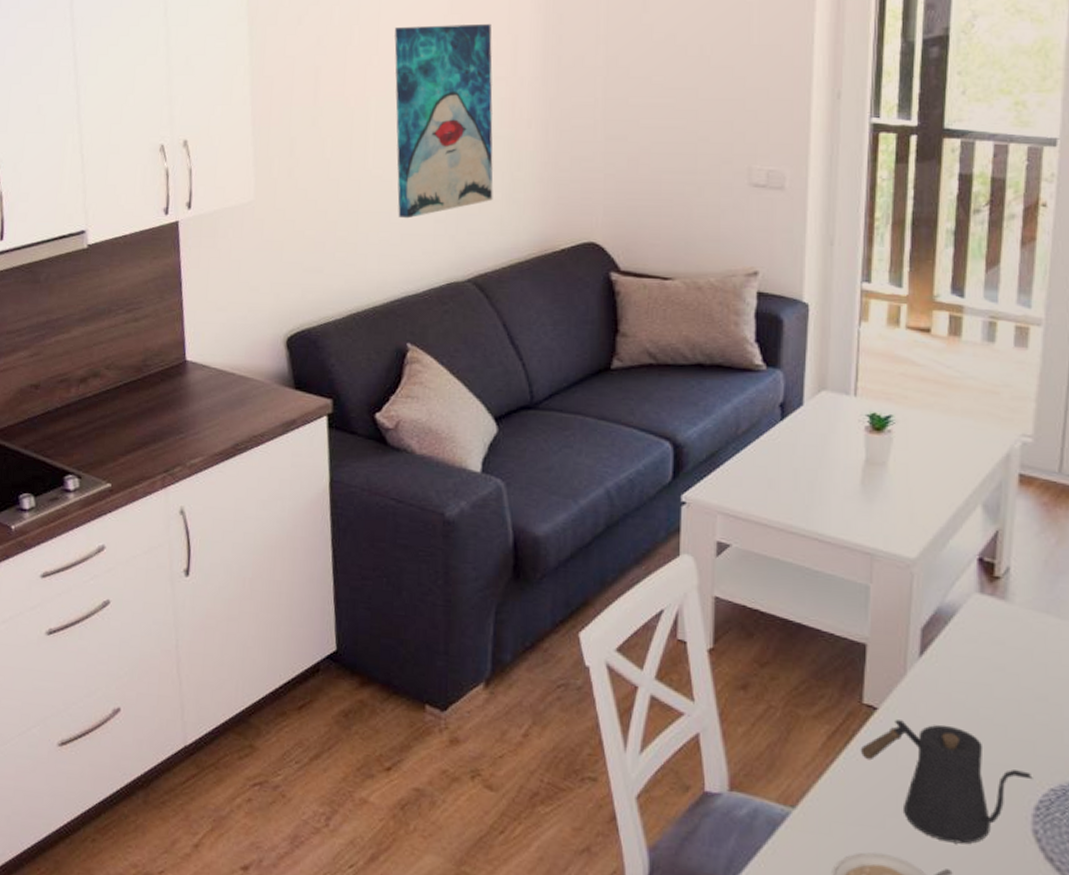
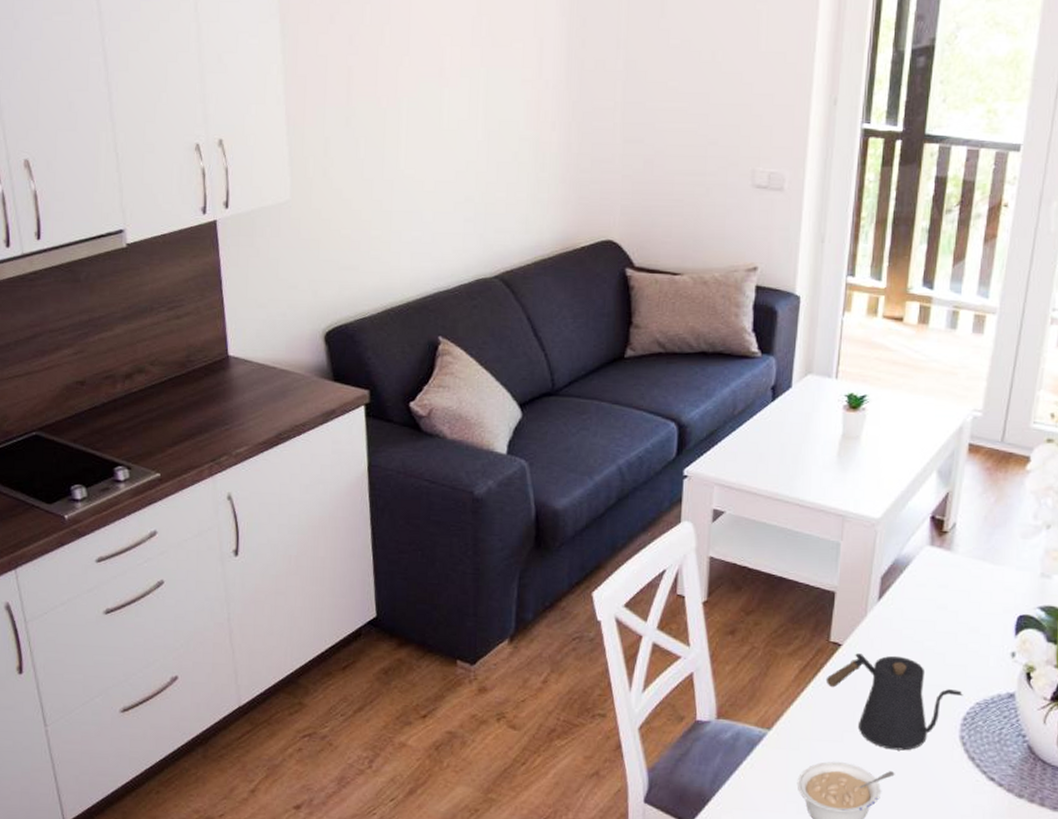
wall art: present [394,23,493,219] -> none [425,25,519,218]

